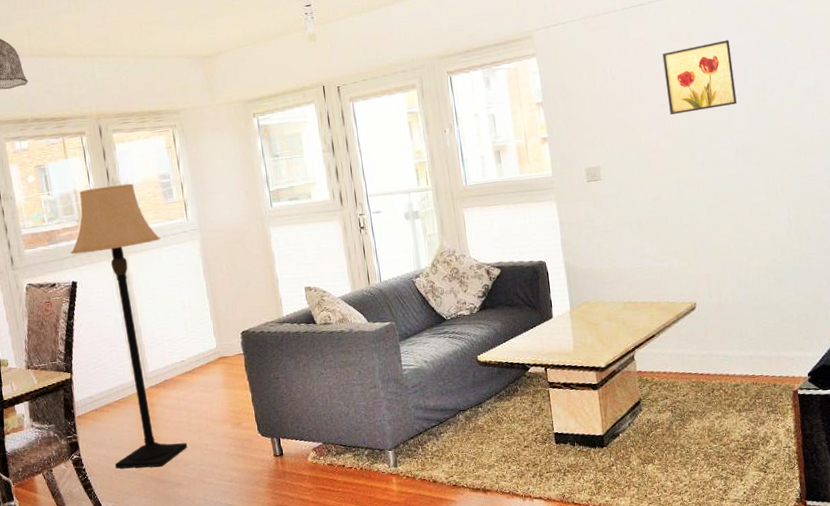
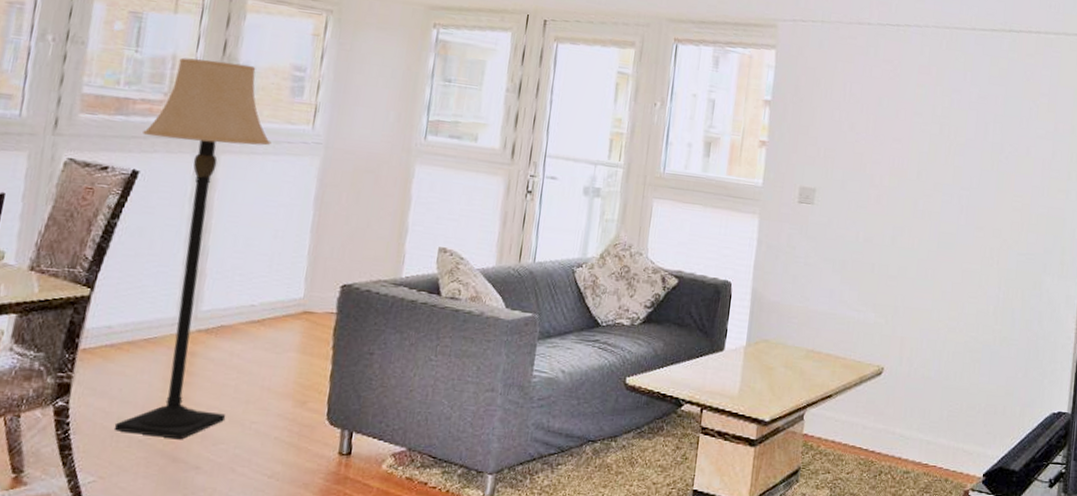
wall art: present [662,40,737,115] -> none [902,83,978,158]

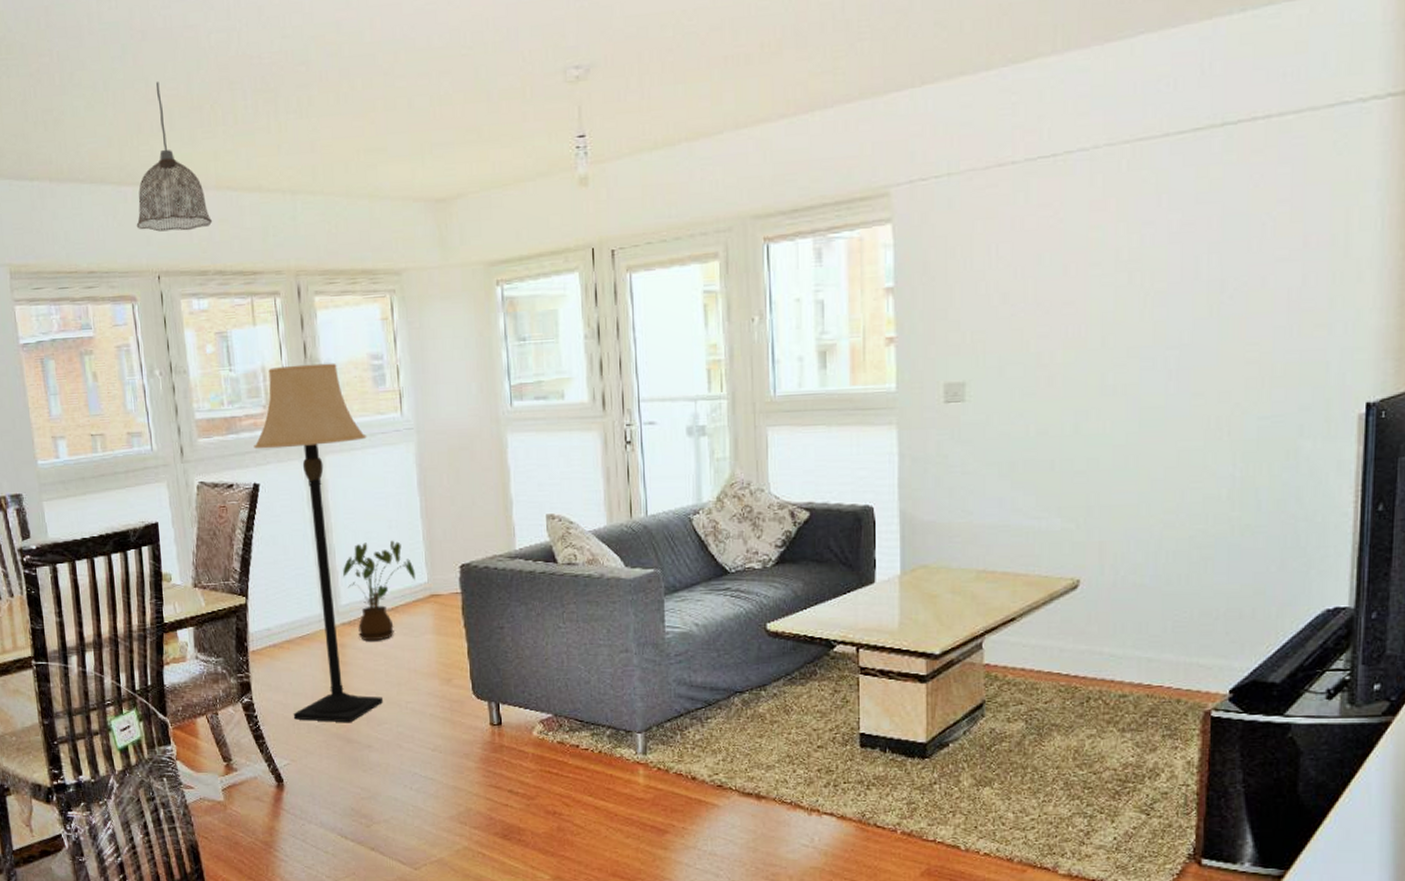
house plant: none [210,249,292,353] -> present [342,540,415,641]

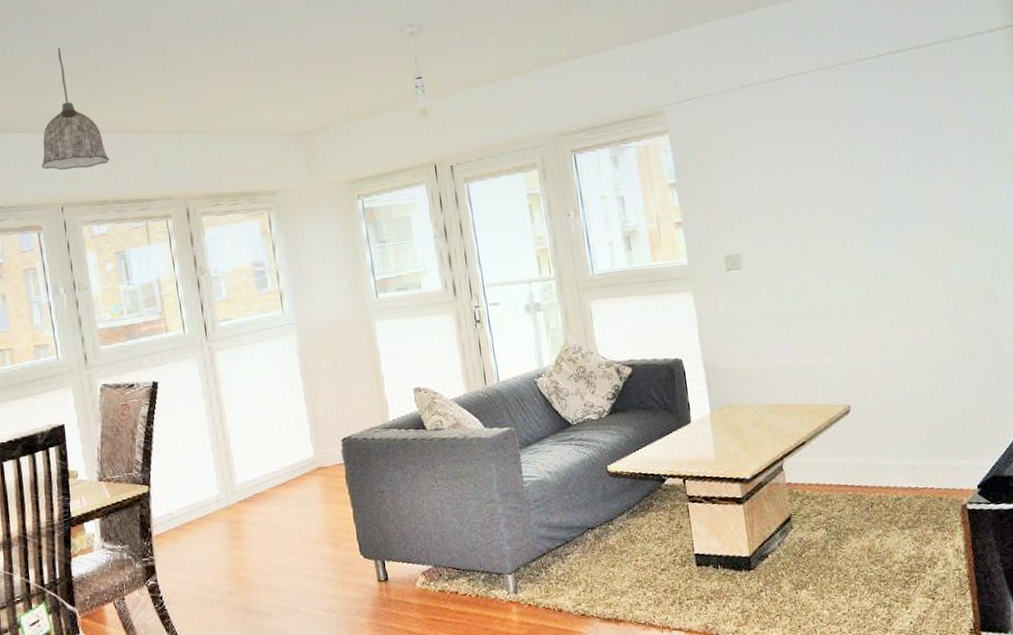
lamp: present [254,363,384,723] -> none [152,271,280,597]
house plant: present [342,540,415,641] -> none [236,422,303,516]

